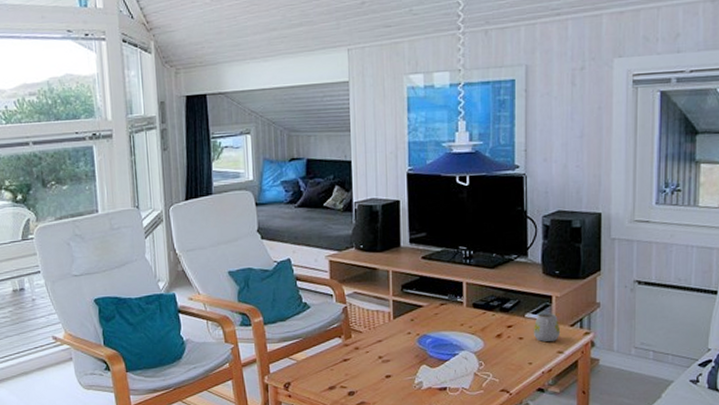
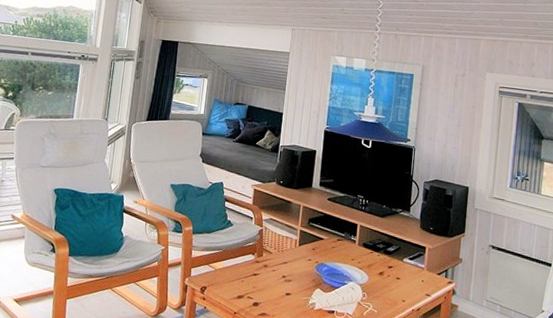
mug: present [533,313,561,342] -> none [408,260,430,285]

